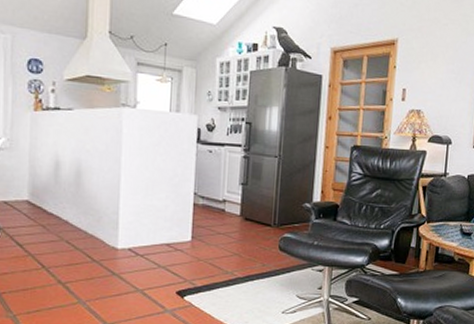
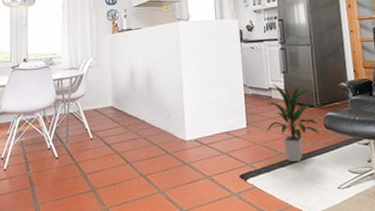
indoor plant: none [211,195,277,283] -> present [265,83,321,162]

